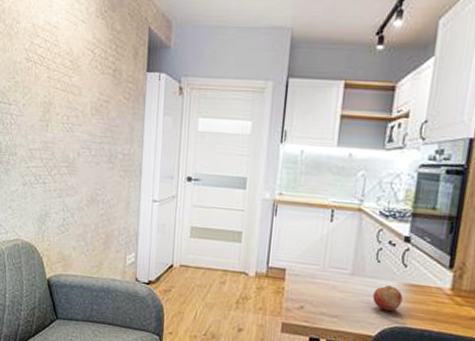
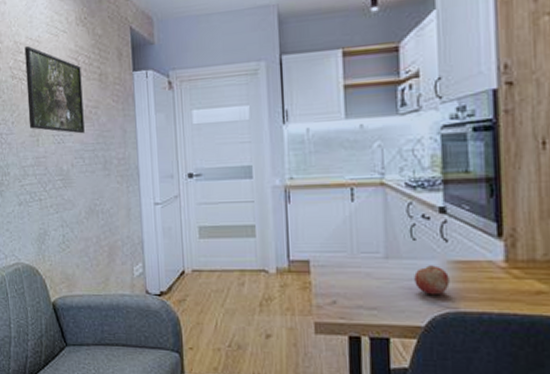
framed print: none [40,31,96,125] -> present [24,46,85,134]

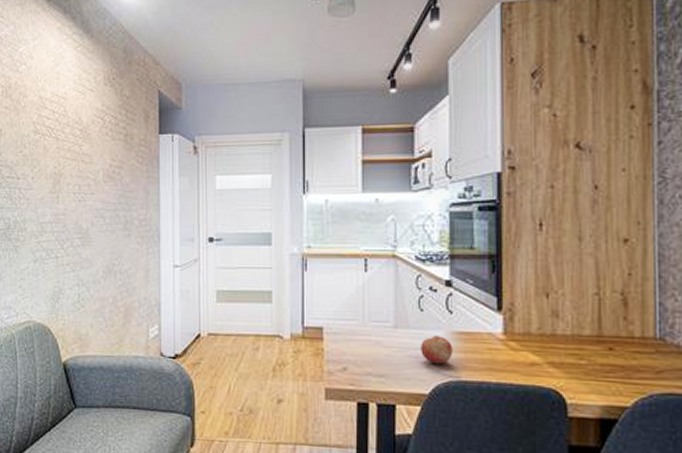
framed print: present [24,46,85,134] -> none [50,103,107,193]

